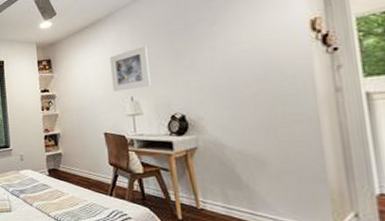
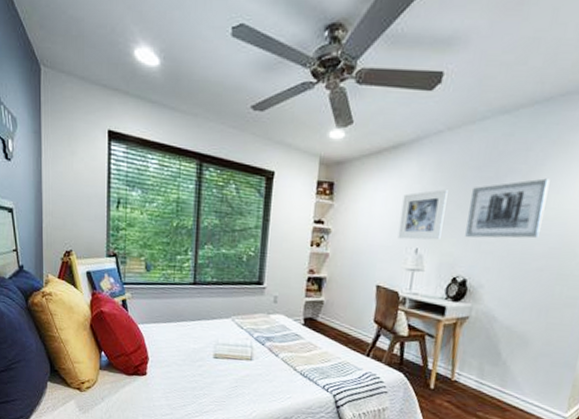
wall art: none [168,19,243,79] -> present [465,178,550,239]

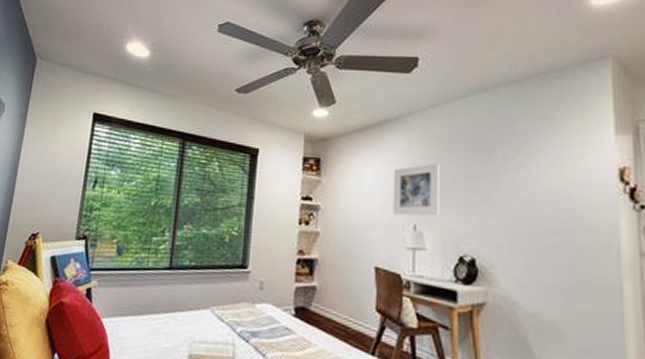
wall art: present [465,178,550,239] -> none [465,151,545,213]

